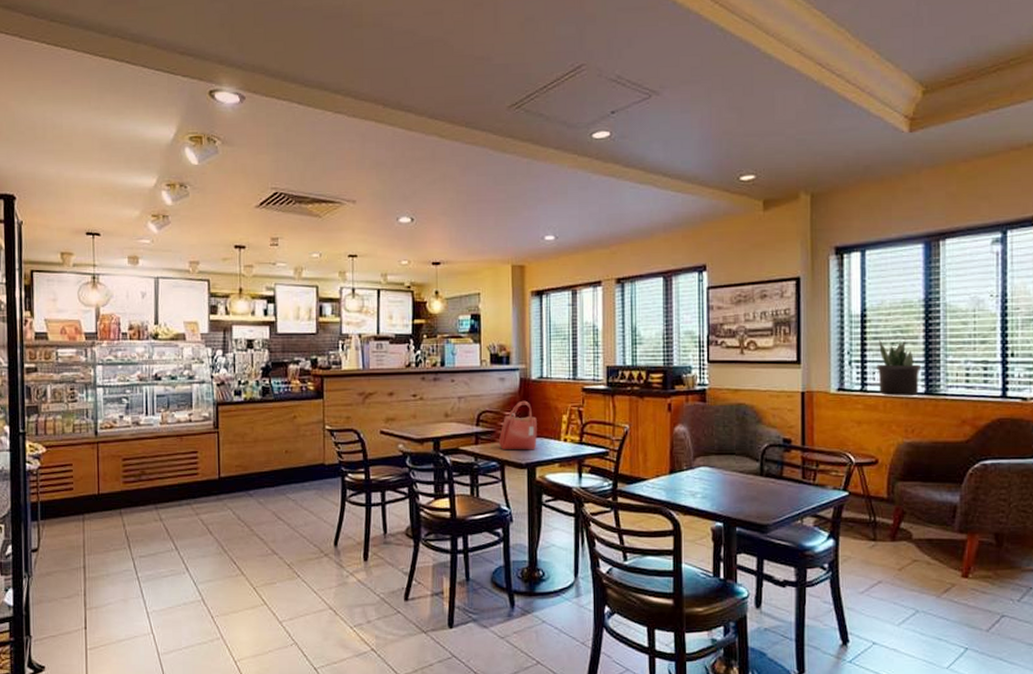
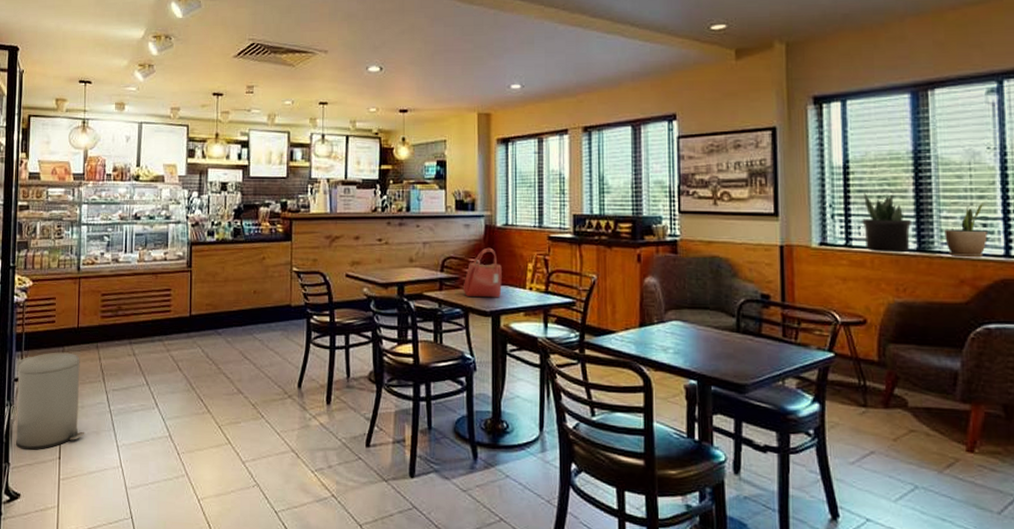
pedal bin: none [33,520,112,621] -> present [16,352,85,450]
potted plant: none [950,347,987,400] -> present [944,203,988,258]

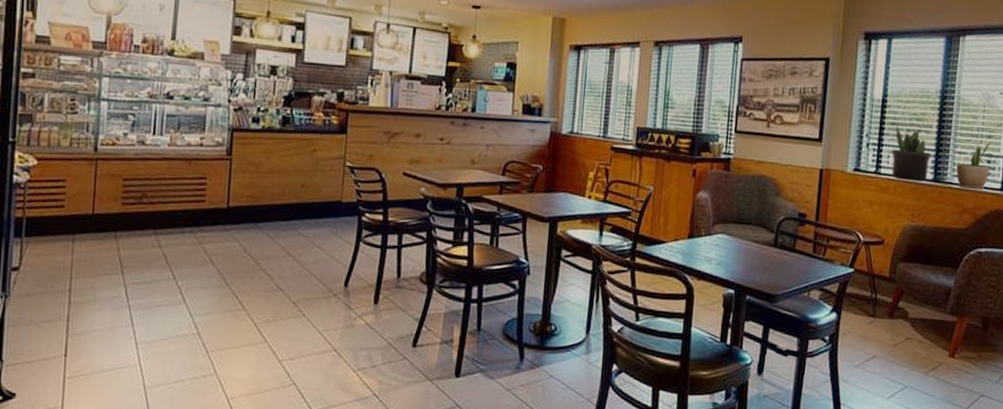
pedal bin: present [16,352,85,450] -> none [12,240,98,346]
handbag: present [462,247,502,298] -> none [523,154,564,205]

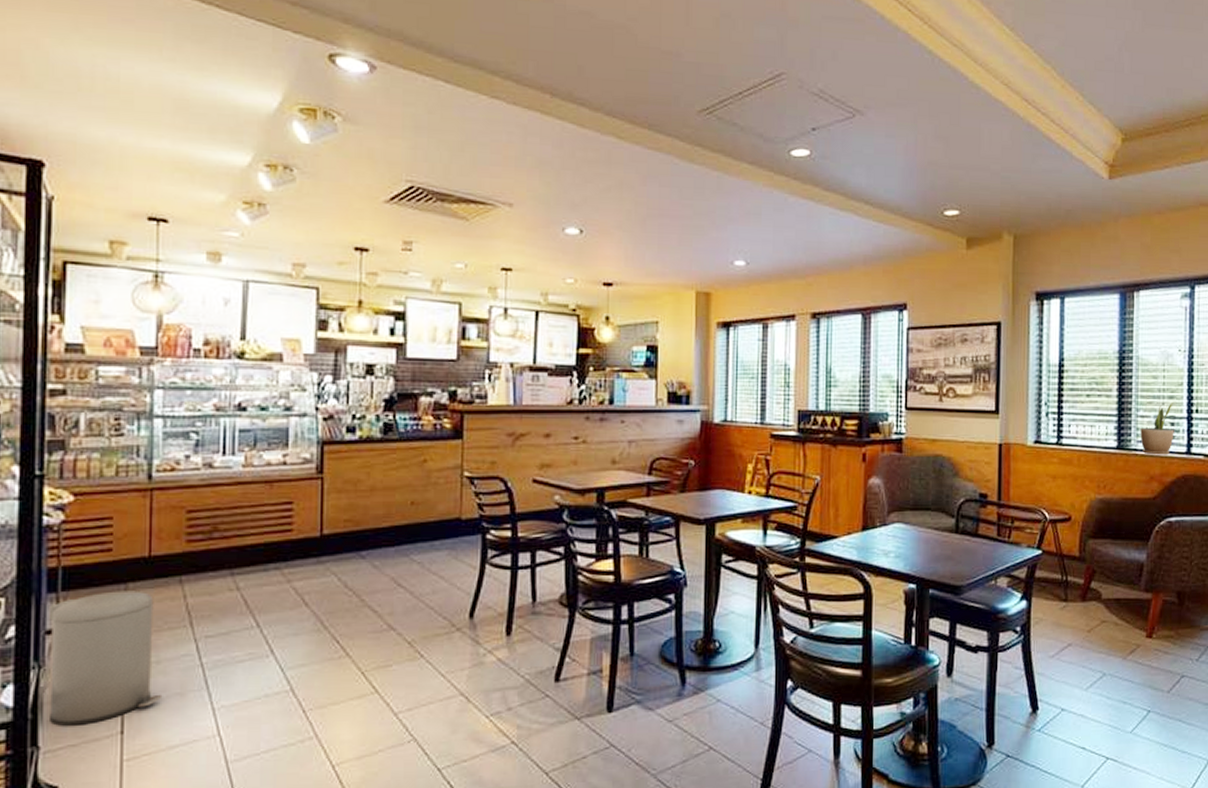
pedal bin: none [12,240,98,346] -> present [50,590,163,726]
planter: present [891,126,931,182] -> none [1072,391,1113,451]

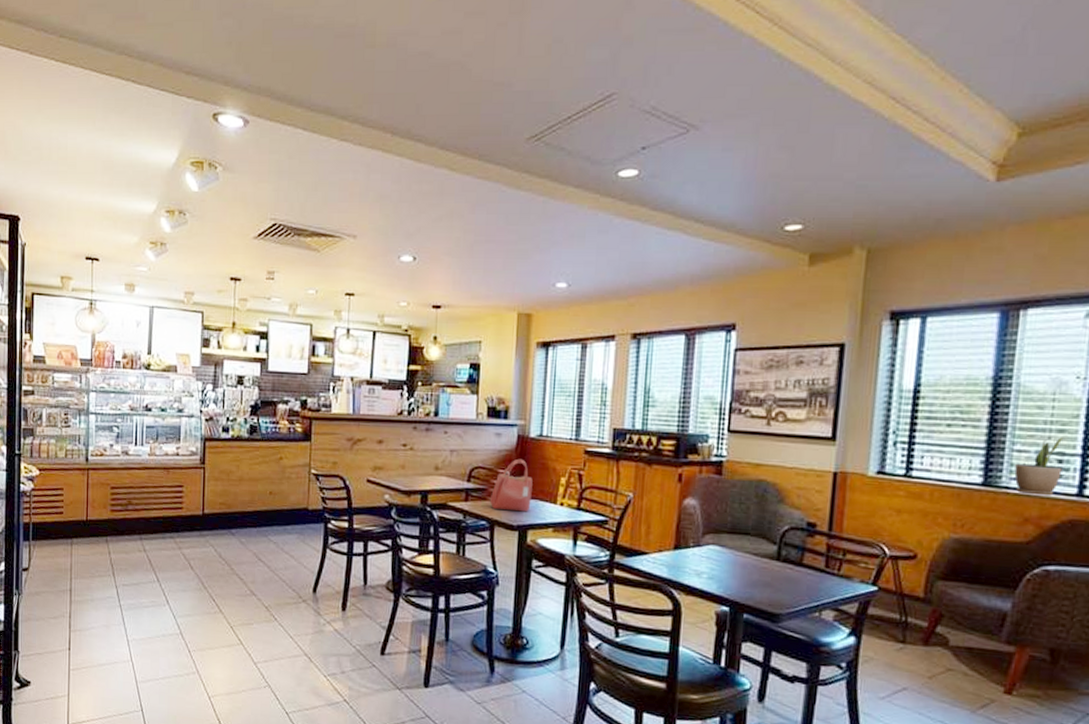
pedal bin: present [50,590,163,726] -> none [25,544,95,640]
handbag: none [673,446,719,504] -> present [489,458,533,512]

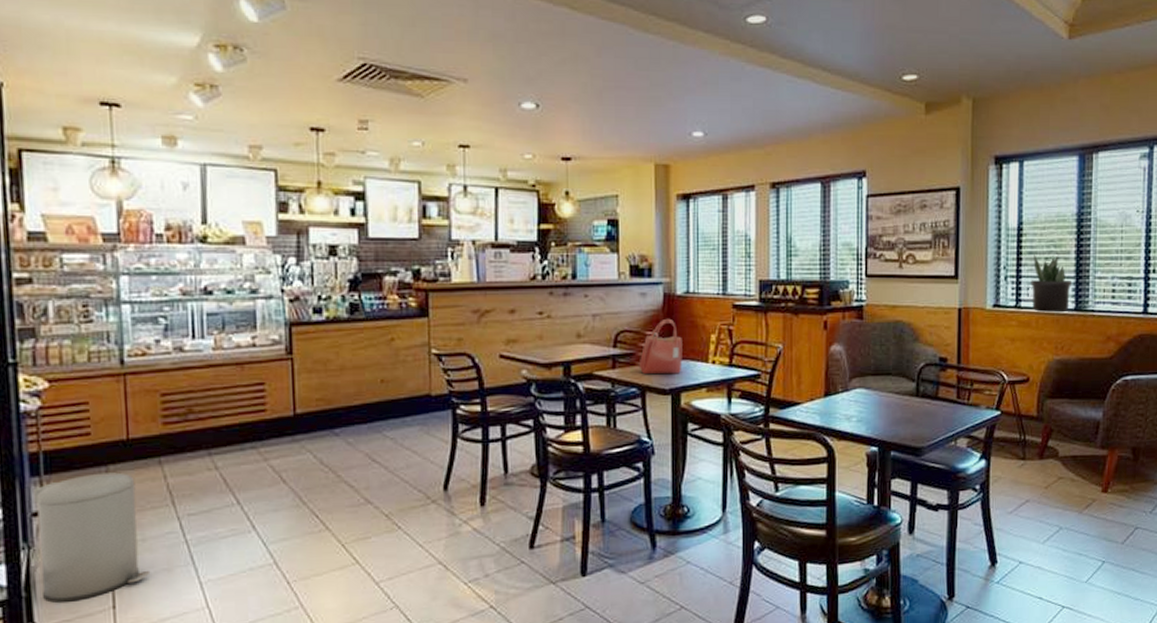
pedal bin: none [25,544,95,640] -> present [34,472,151,603]
planter: none [926,420,980,487] -> present [1031,255,1071,313]
potted plant: present [1014,437,1064,496] -> none [1097,263,1131,316]

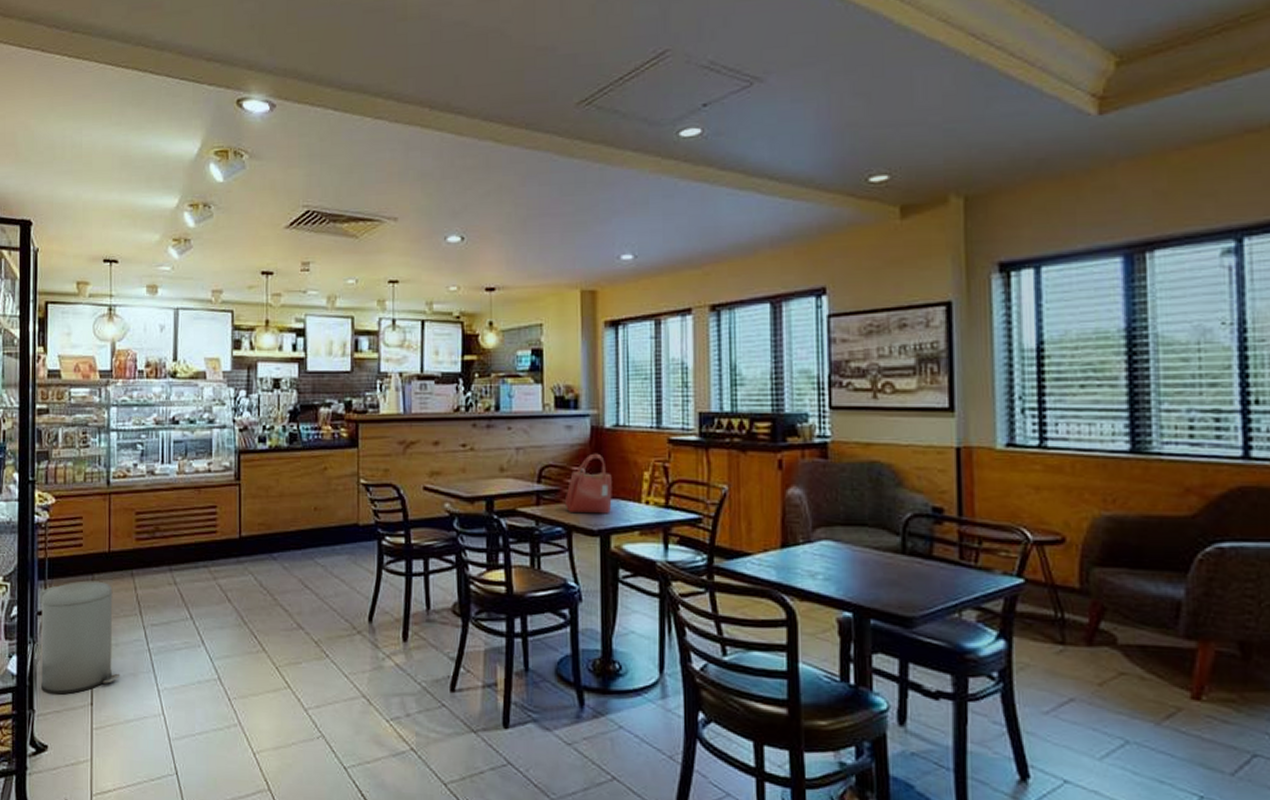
planter: present [1031,255,1071,313] -> none [1060,381,1123,455]

